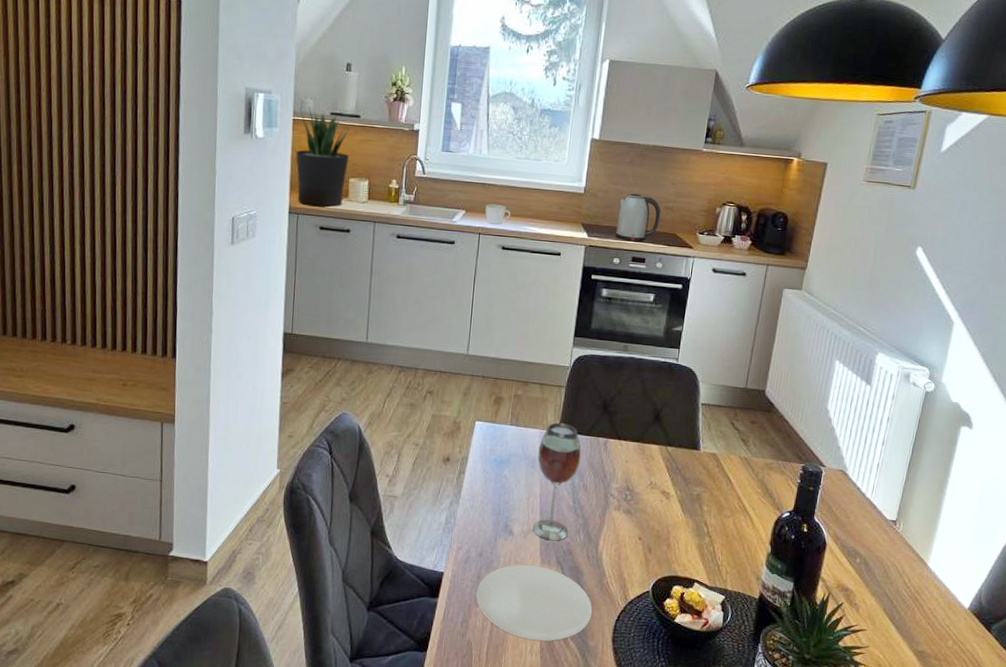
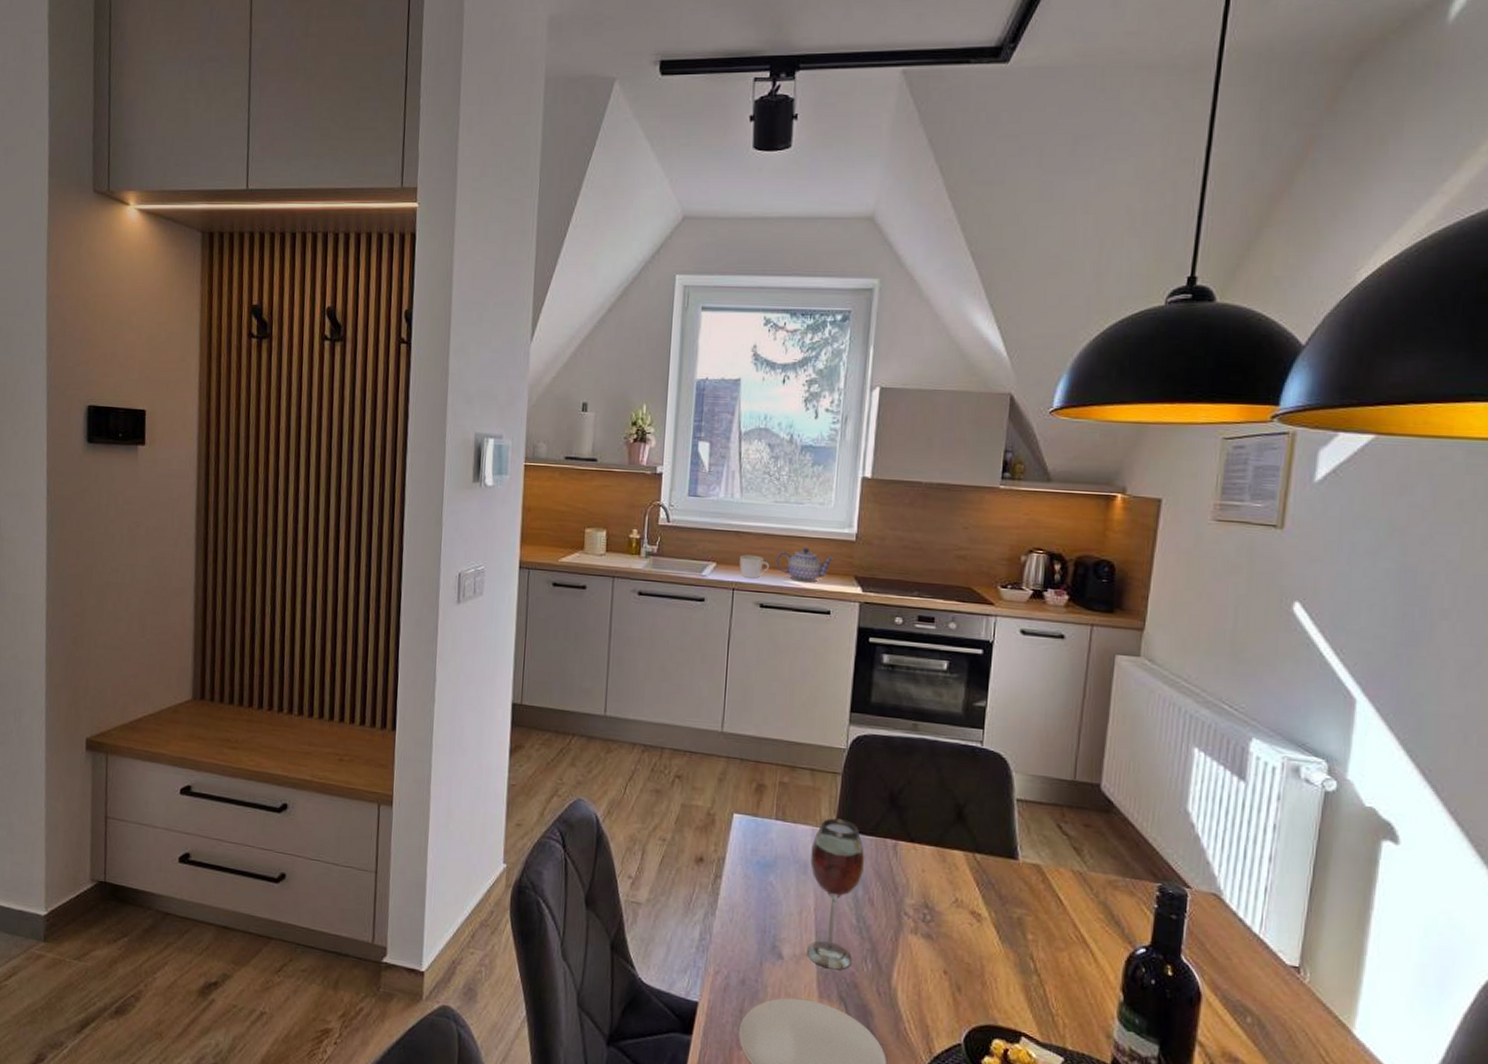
planter: present [296,106,350,208] -> none [527,451,586,561]
teapot: none [516,197,565,229] -> present [776,546,834,583]
kettle: present [615,193,661,243] -> none [895,540,952,598]

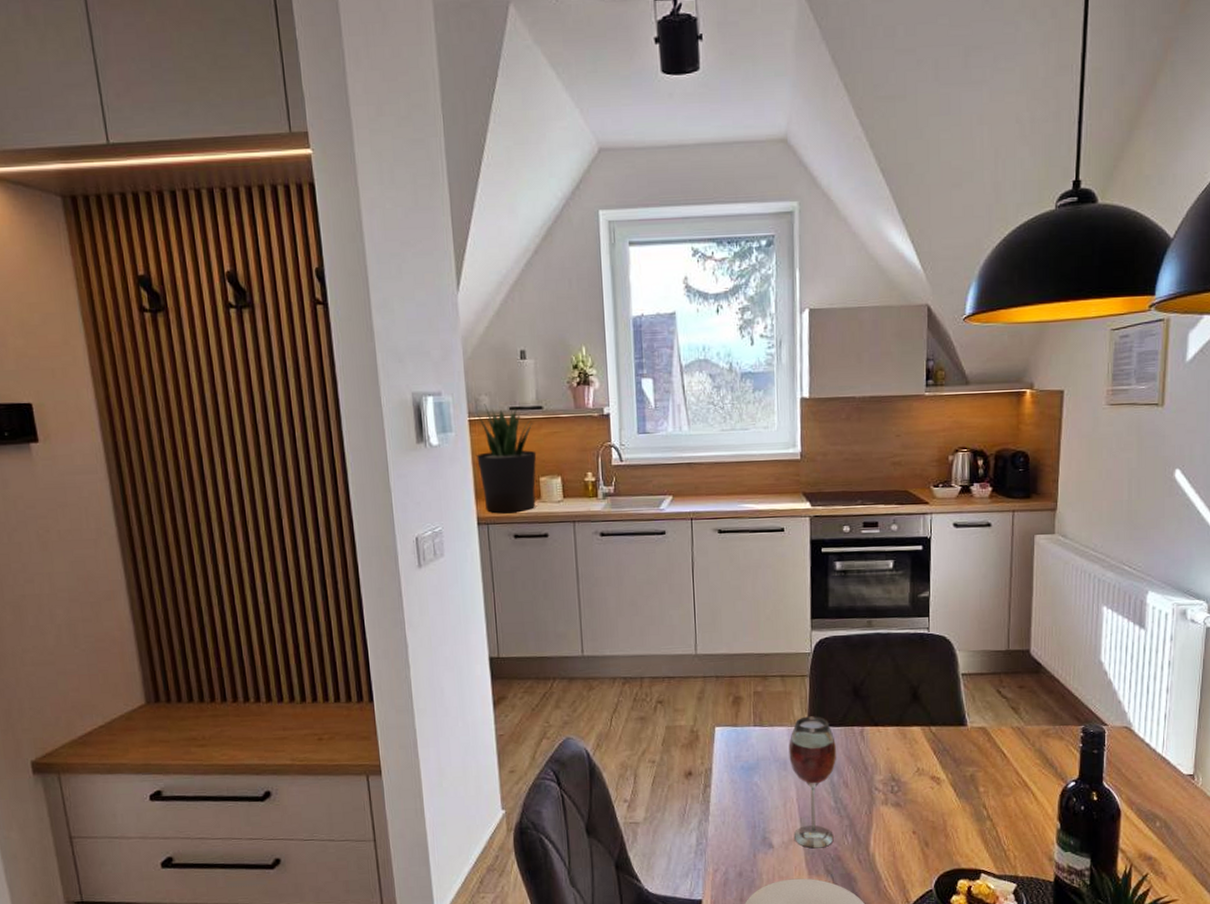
planter: none [527,451,586,561] -> present [477,404,537,514]
cup: present [739,554,770,579] -> none [693,484,724,507]
teapot: present [776,546,834,583] -> none [729,470,783,505]

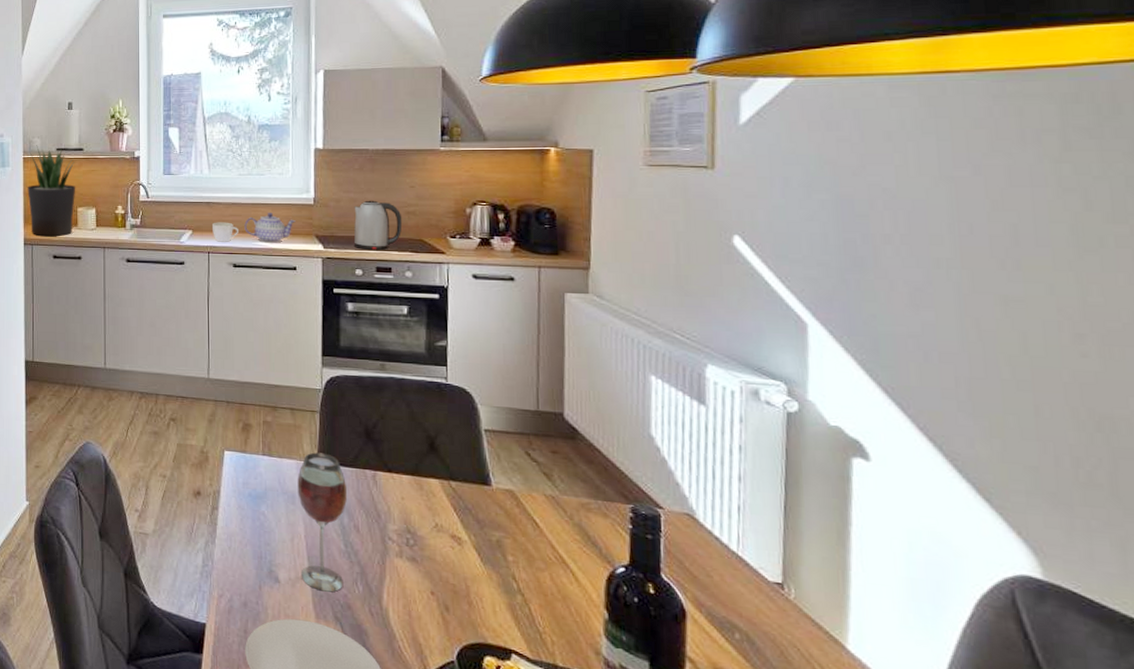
cup: none [693,484,724,507] -> present [211,222,240,242]
teapot: none [729,470,783,505] -> present [244,212,296,243]
kettle: none [841,452,889,506] -> present [353,200,403,251]

